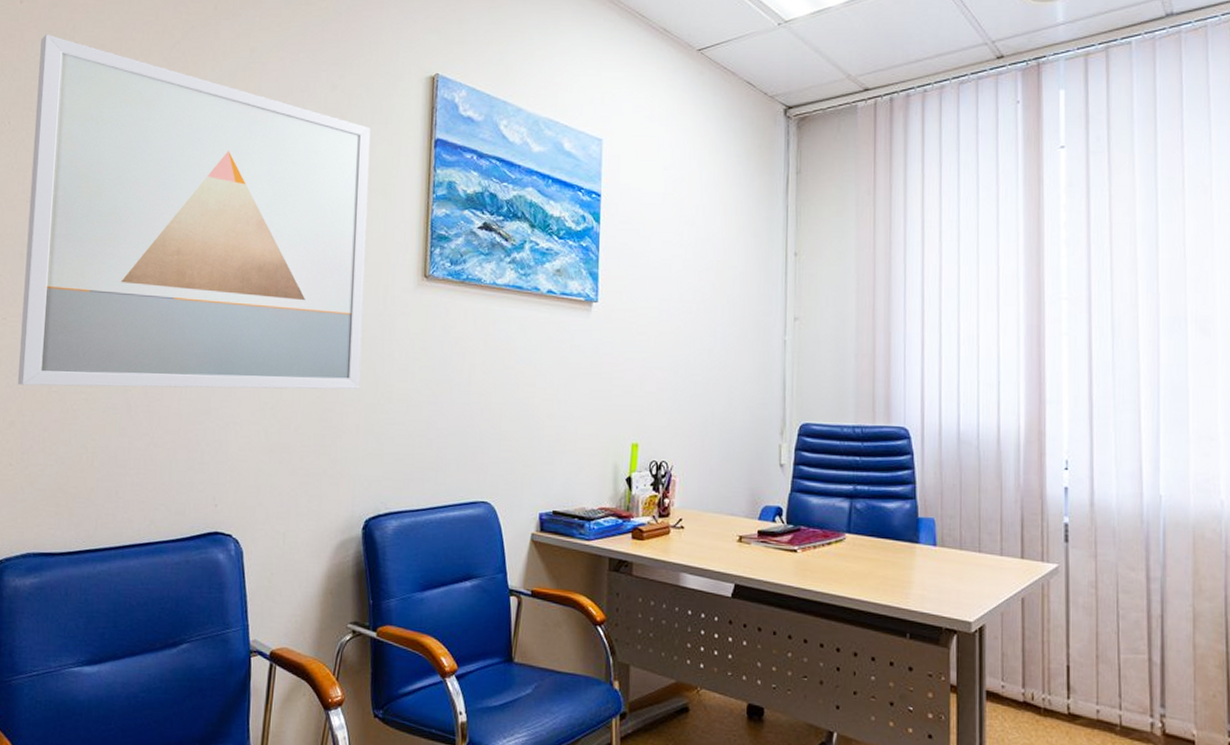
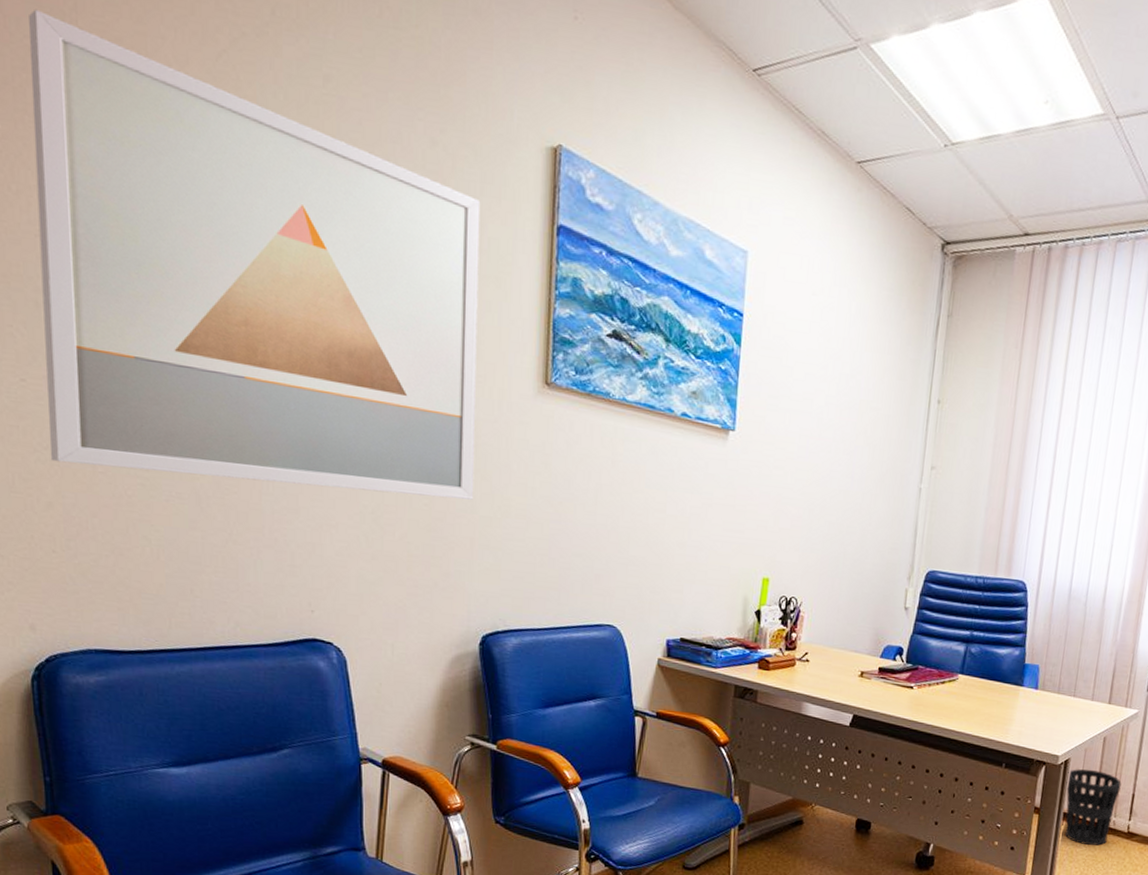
wastebasket: none [984,636,1051,732] -> present [1064,768,1122,846]

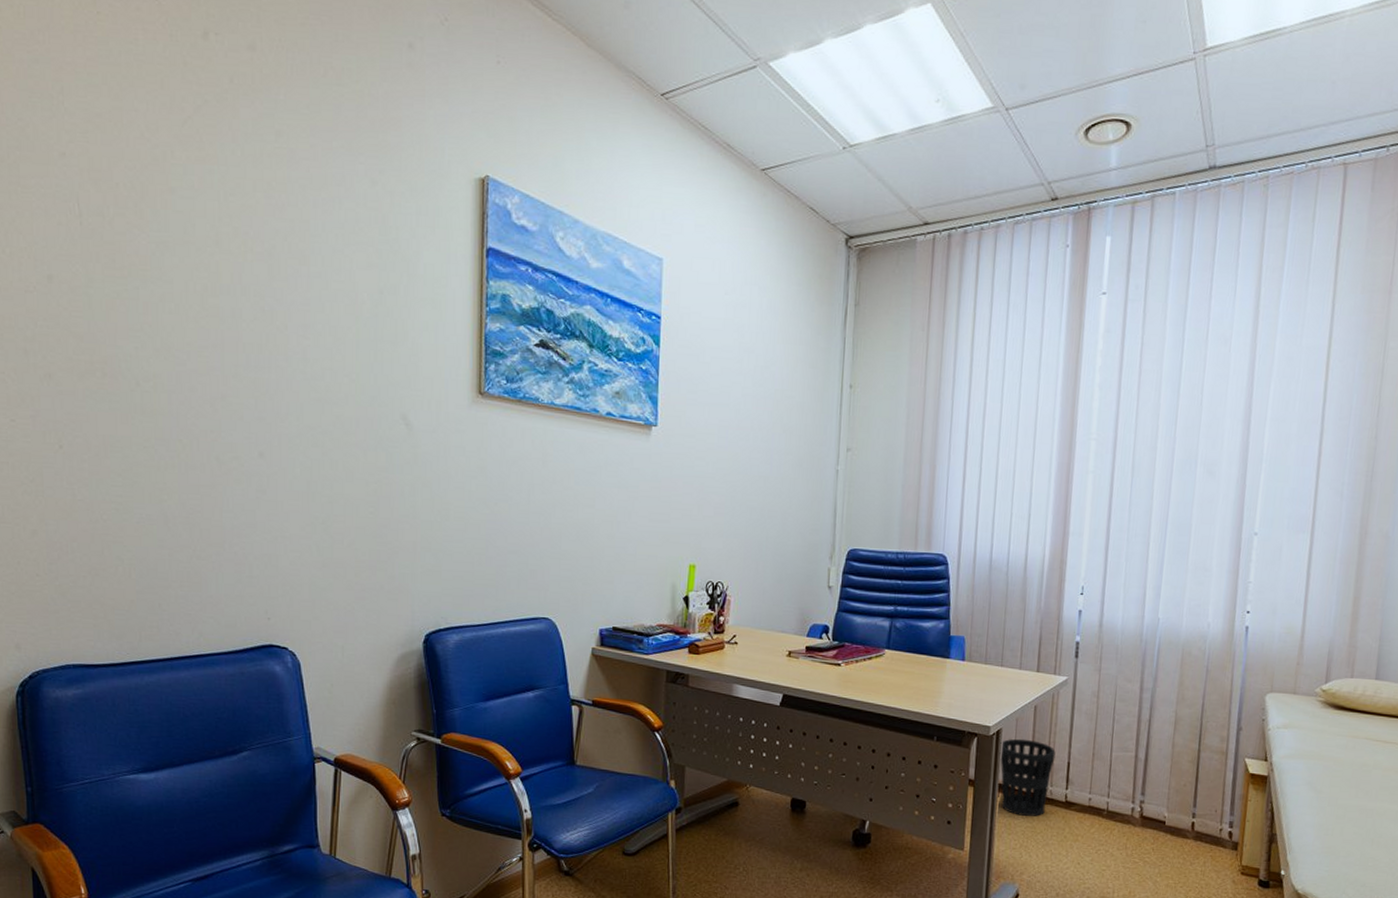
wall art: present [29,9,481,500] -> none [22,95,417,506]

